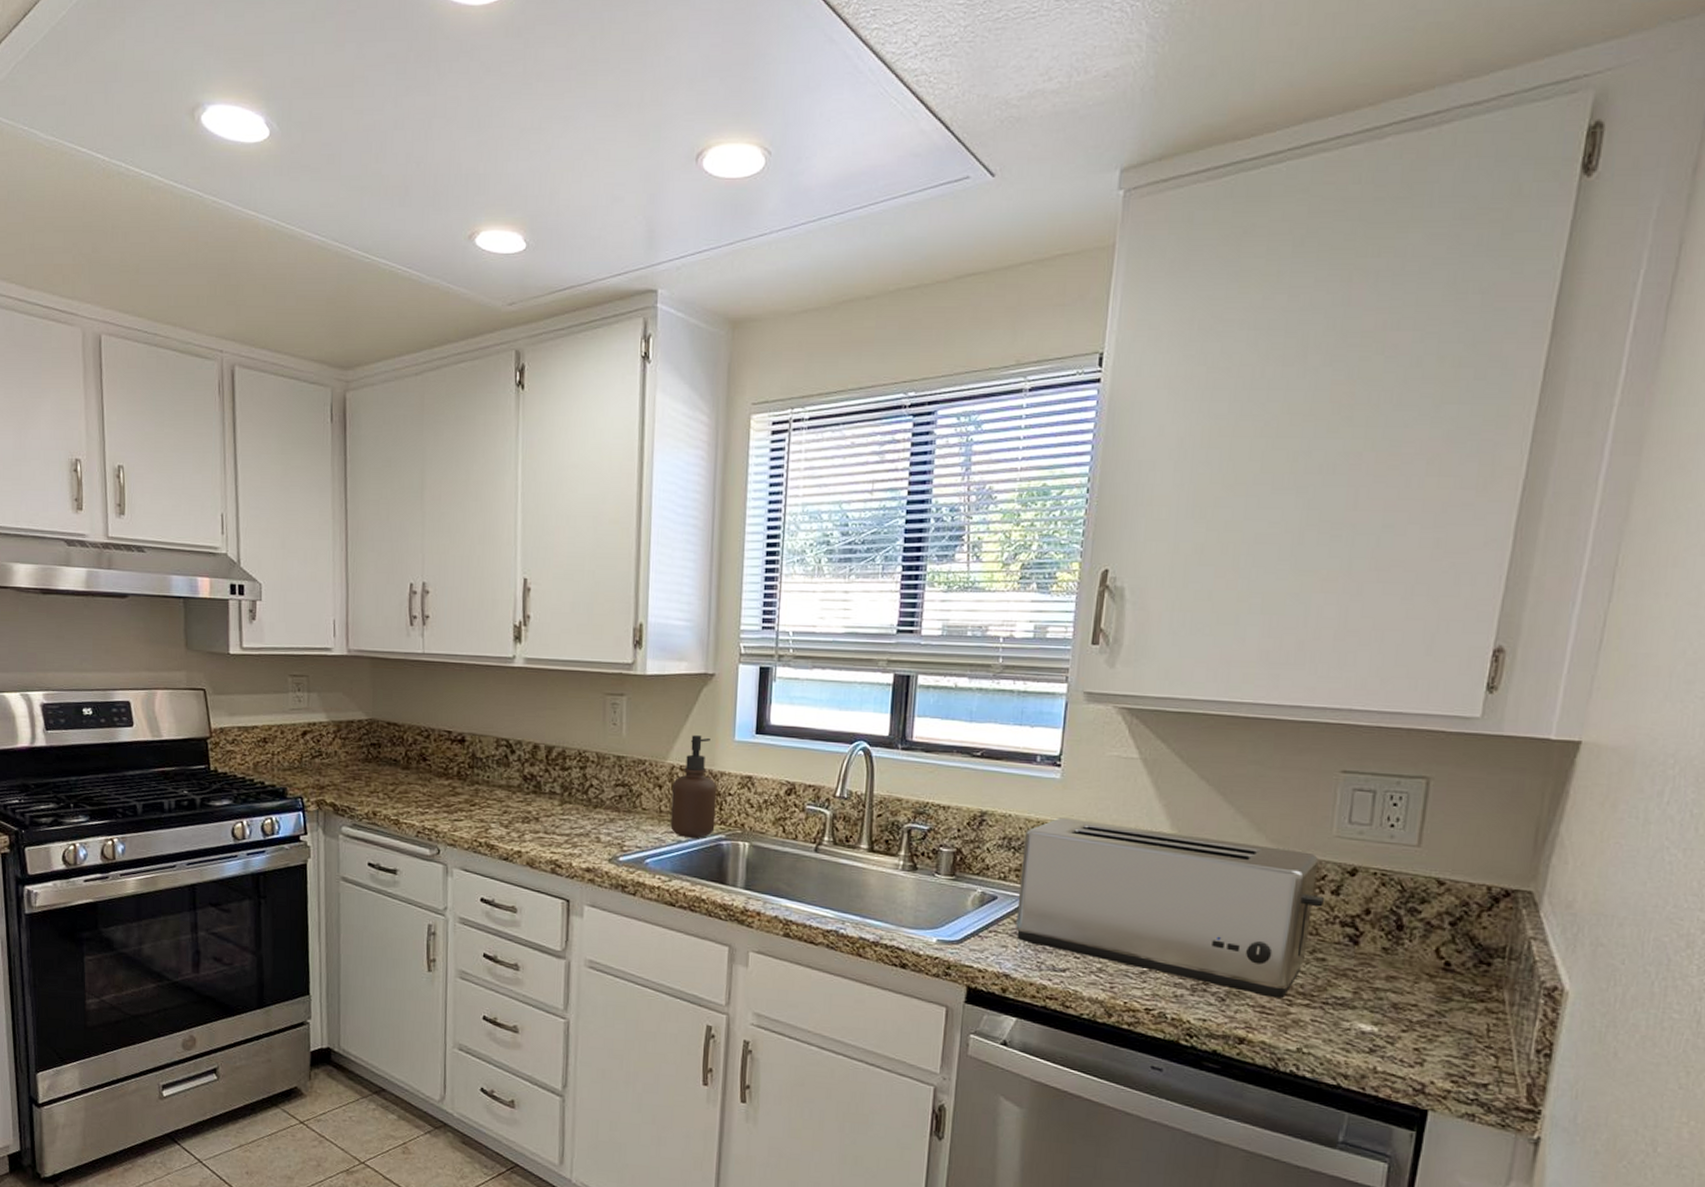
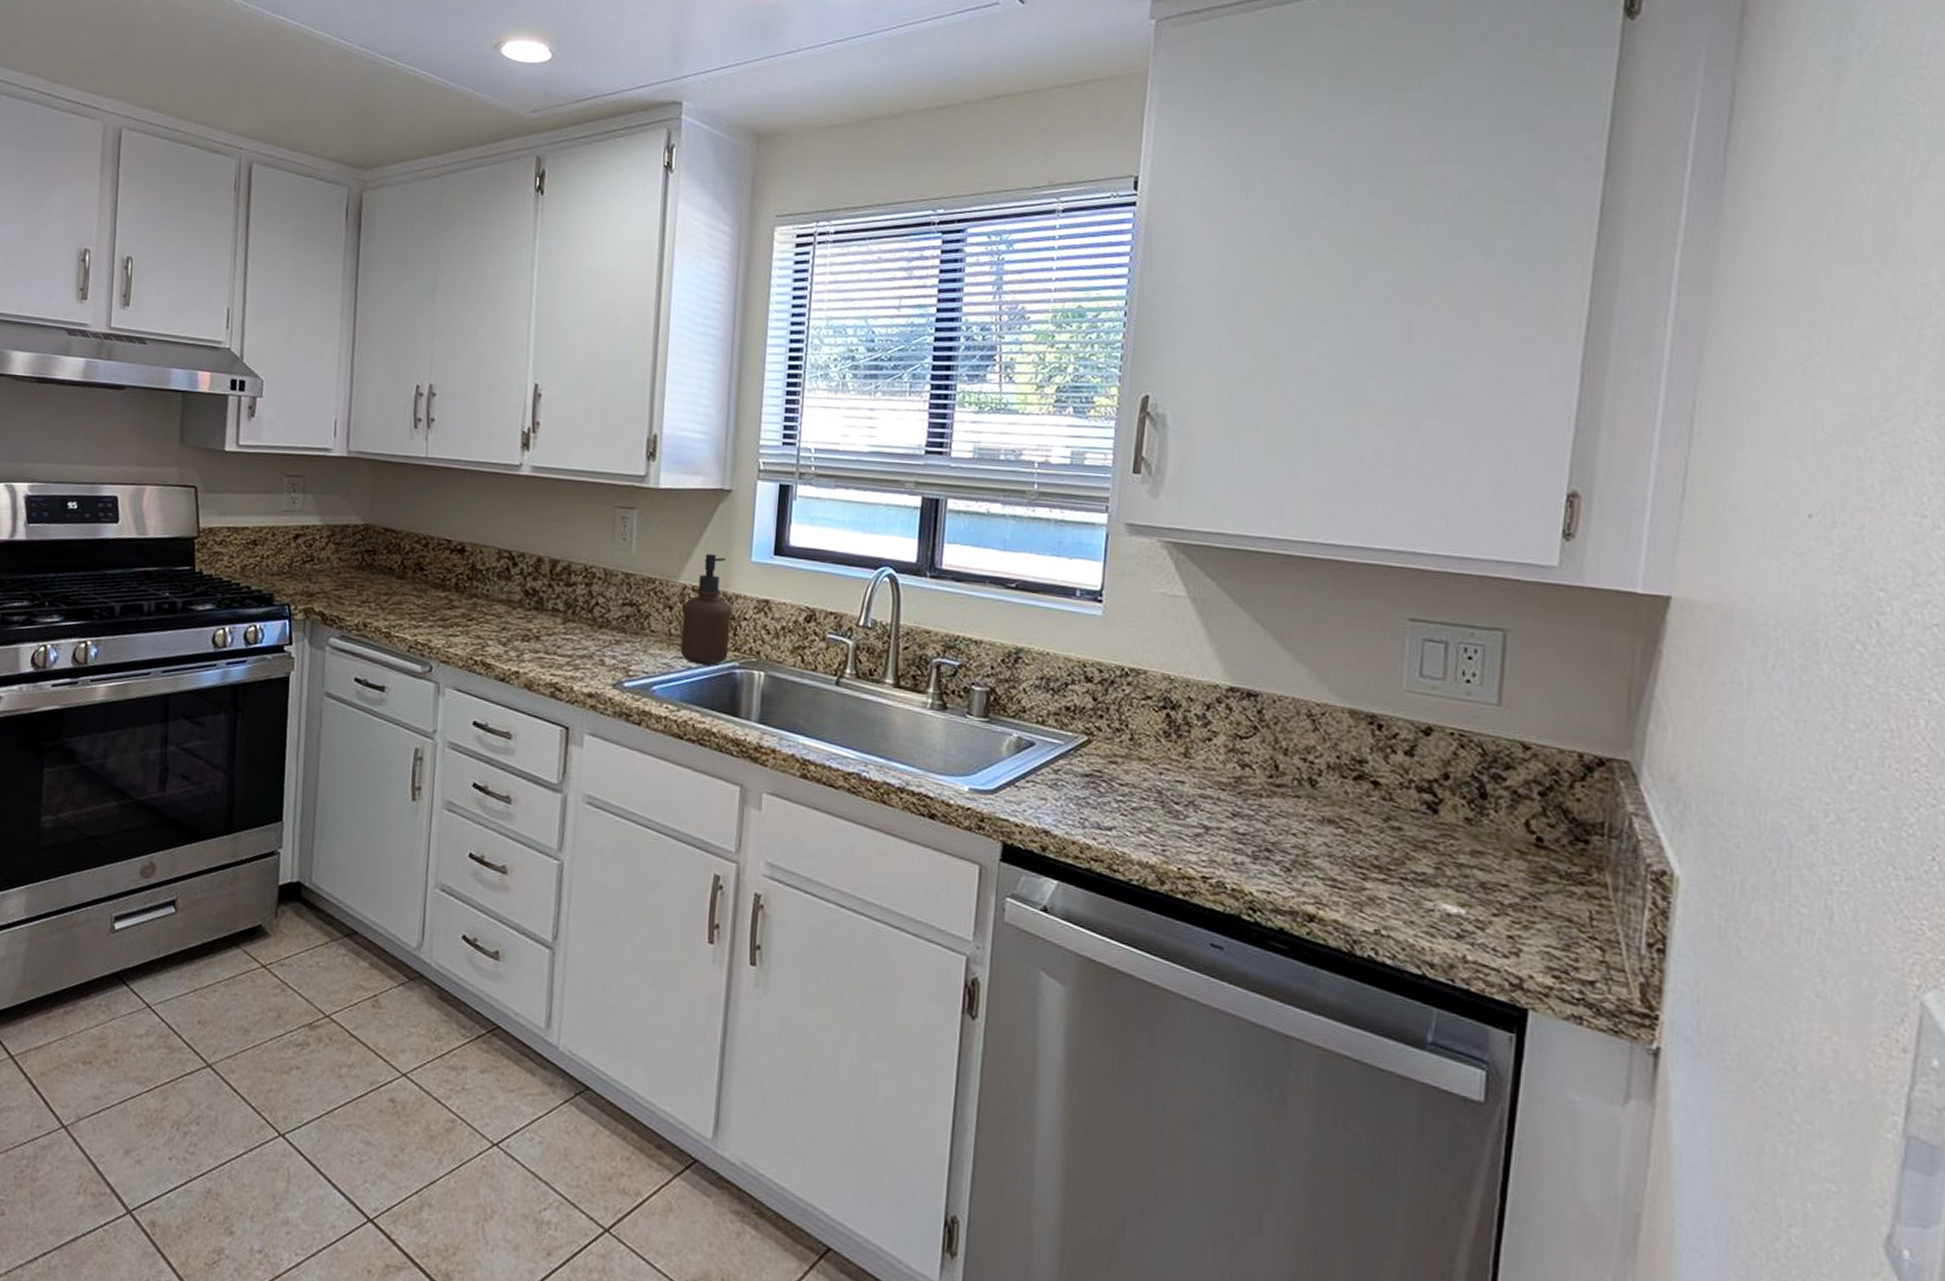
toaster: present [1016,817,1325,999] -> none [1056,658,1398,872]

